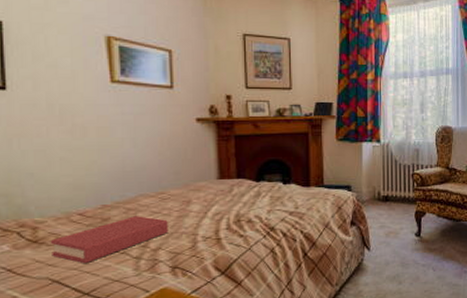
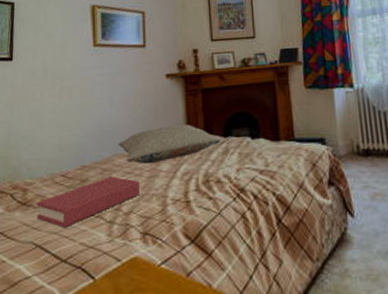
pillow: none [144,169,254,205] -> present [118,125,222,164]

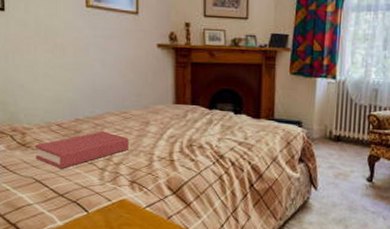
pillow: present [118,125,222,164] -> none [110,93,207,125]

